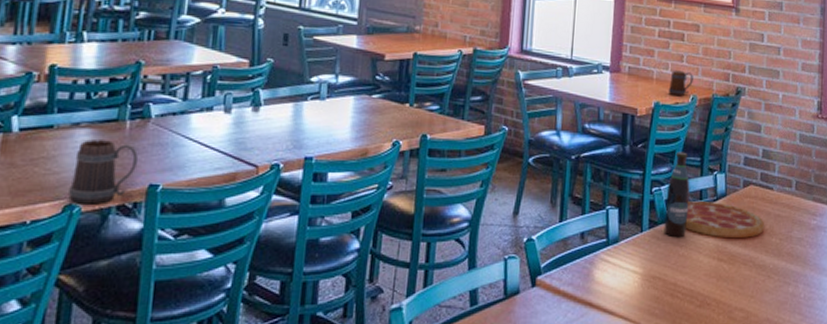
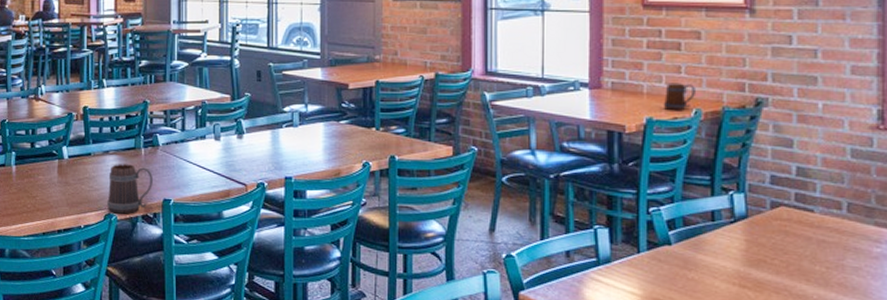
bottle: present [664,151,690,237] -> none [666,170,698,260]
pizza: present [685,201,765,239] -> none [694,223,804,265]

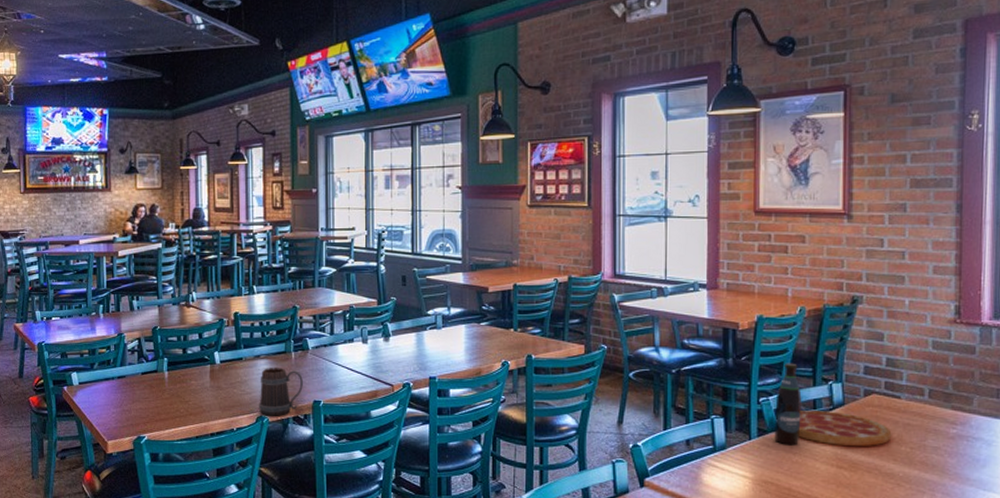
beer mug: present [663,83,695,111] -> none [772,283,800,309]
bottle: none [666,170,698,260] -> present [774,363,802,444]
pizza: none [694,223,804,265] -> present [798,411,892,447]

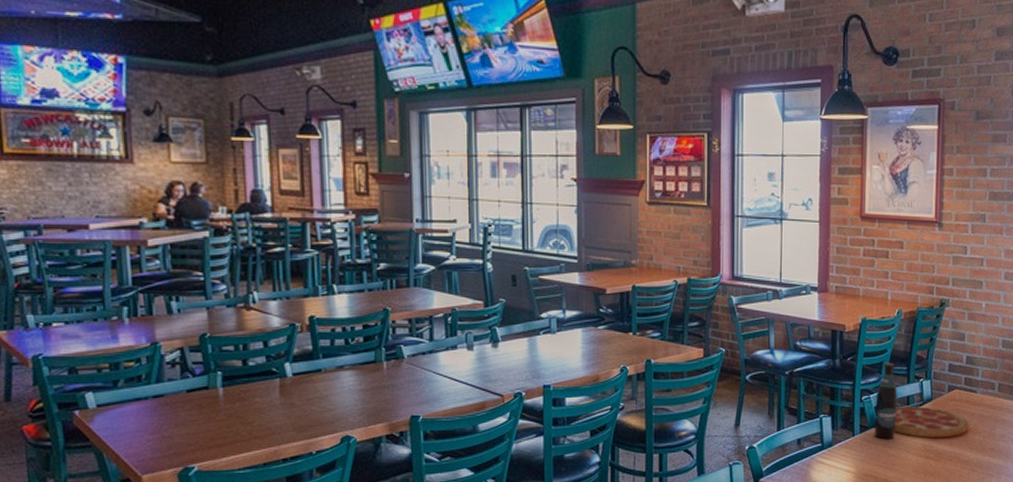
beer mug: present [259,368,303,416] -> none [344,380,398,435]

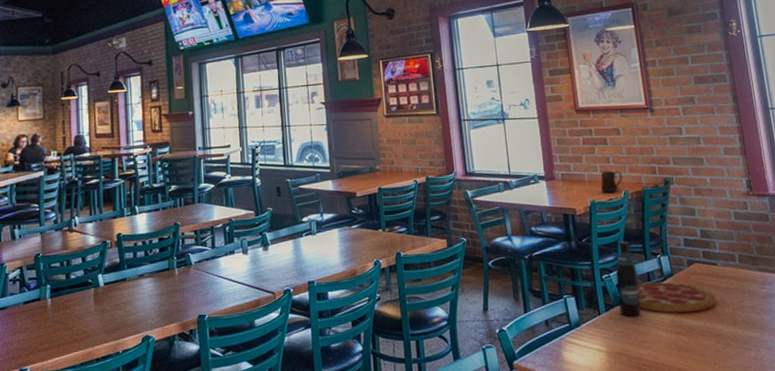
beer mug: none [874,287,898,312] -> present [600,170,622,194]

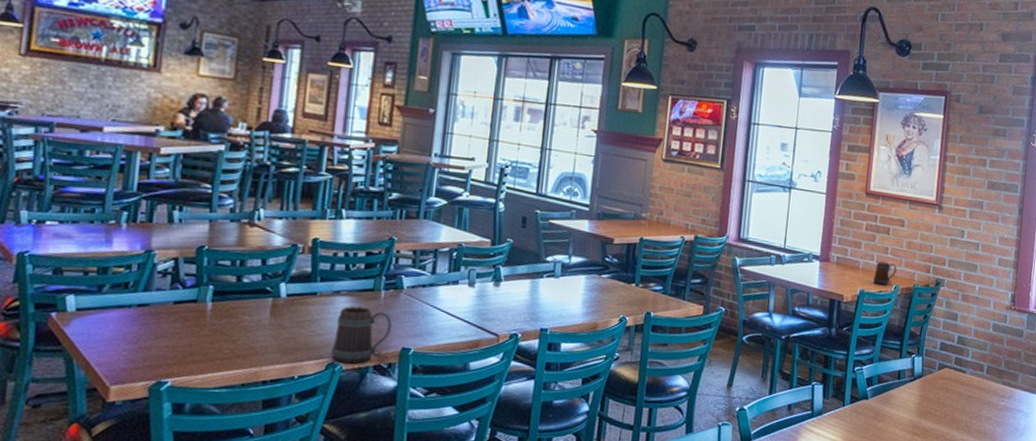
beer mug: none [144,285,187,335] -> present [331,306,392,364]
bottle: present [616,241,641,316] -> none [864,335,890,412]
pizza: present [637,282,716,313] -> none [883,380,957,416]

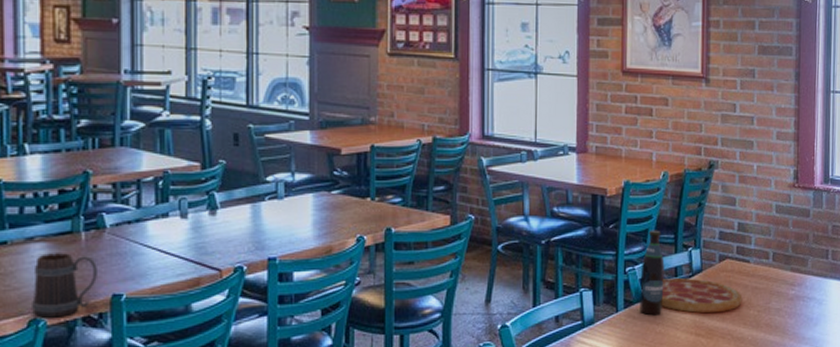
bottle: none [864,335,890,412] -> present [639,230,665,315]
beer mug: present [872,261,897,286] -> none [638,147,664,174]
pizza: none [883,380,957,416] -> present [661,278,743,313]

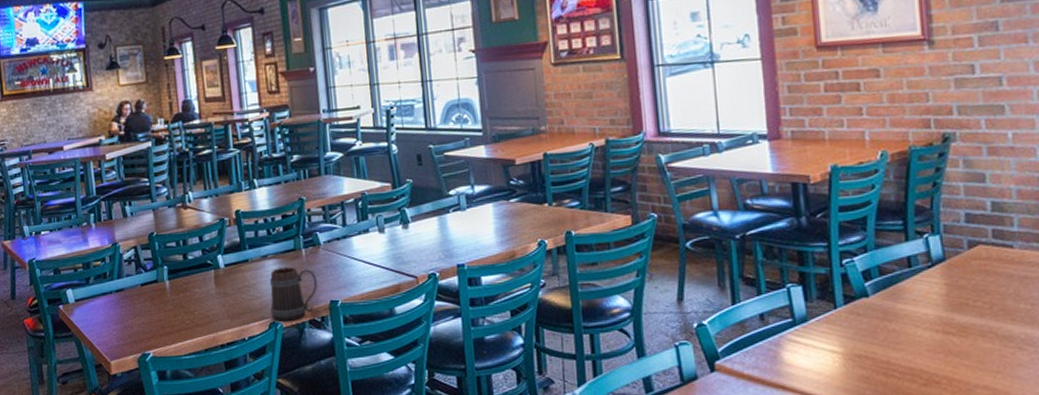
bottle: present [639,230,665,315] -> none [862,216,895,311]
pizza: present [661,278,743,313] -> none [892,268,1007,308]

